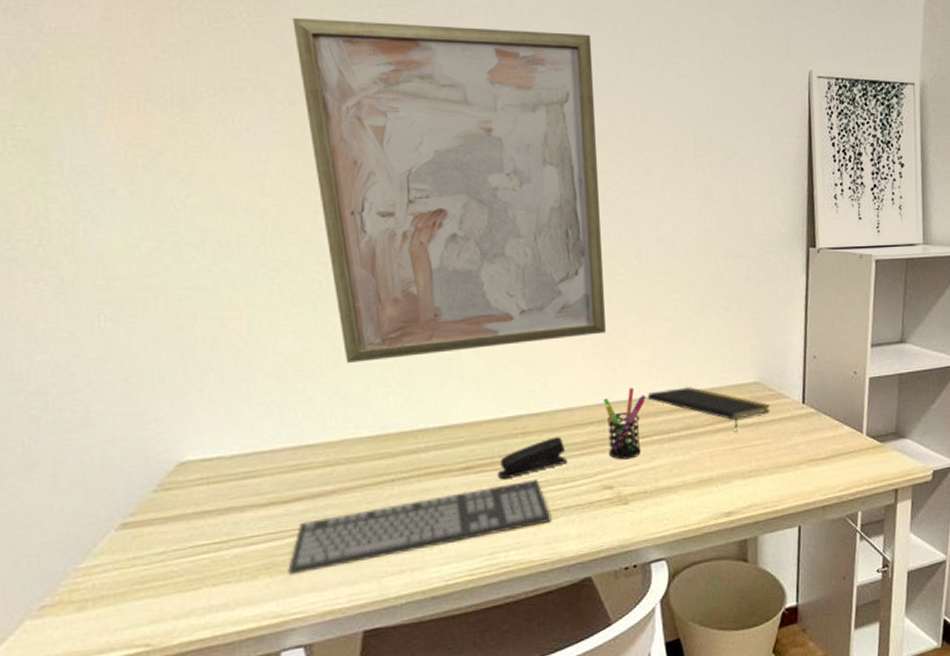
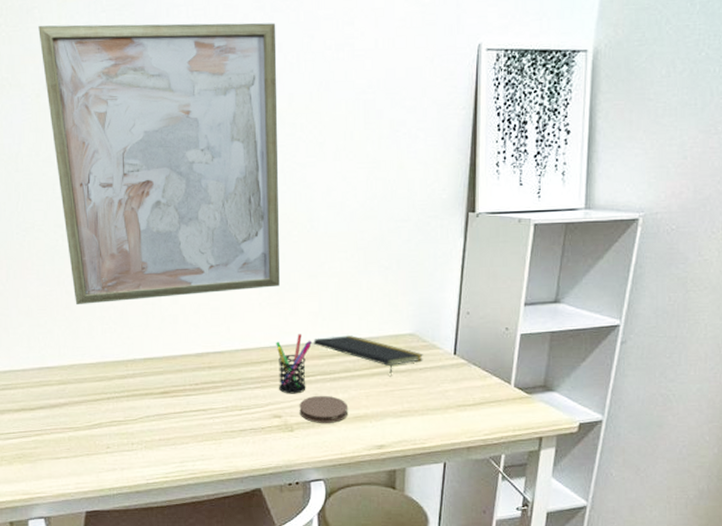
keyboard: present [288,479,552,576] -> none [33,405,230,464]
stapler: present [497,437,567,480] -> none [188,372,244,404]
coaster: none [634,458,691,493] -> present [299,395,349,424]

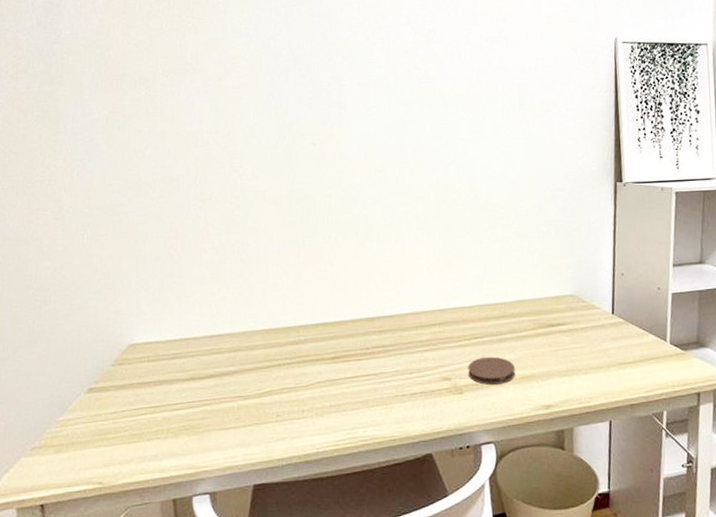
wall art: present [38,23,280,304] -> none [222,18,446,272]
pen holder: present [276,334,312,394] -> none [444,297,478,356]
notepad: present [313,335,423,378] -> none [479,297,584,338]

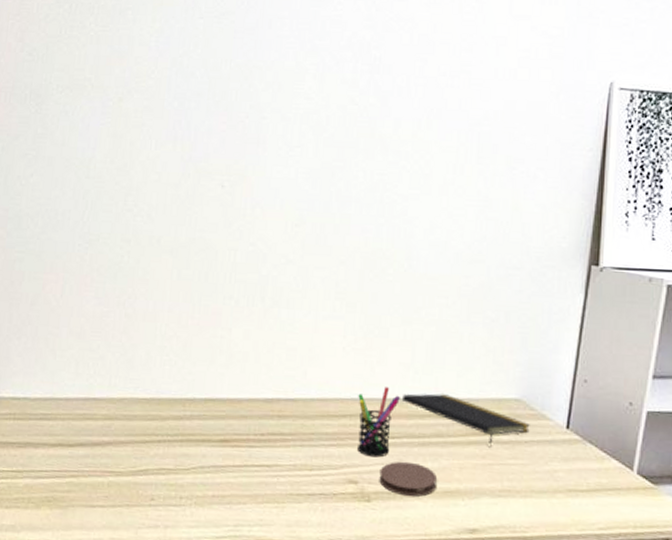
pen holder: none [444,297,478,356] -> present [358,387,400,458]
notepad: none [479,297,584,338] -> present [401,393,530,449]

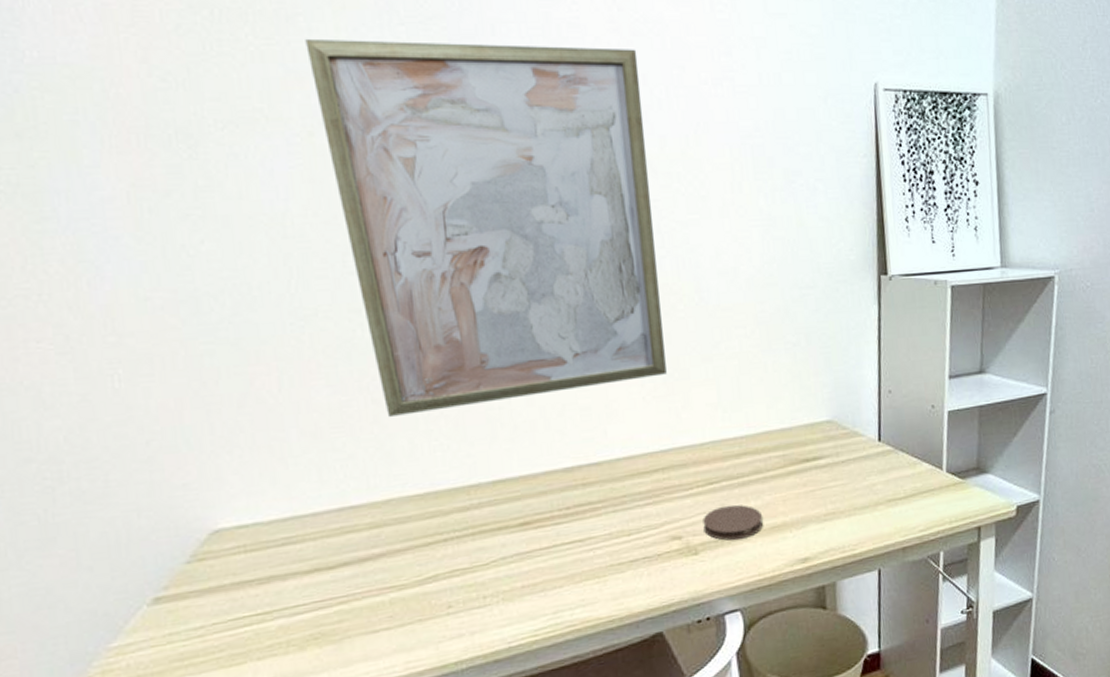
wall art: none [129,27,387,331] -> present [305,38,667,417]
pen holder: present [358,387,400,458] -> none [667,432,712,508]
notepad: present [401,393,530,449] -> none [713,428,845,476]

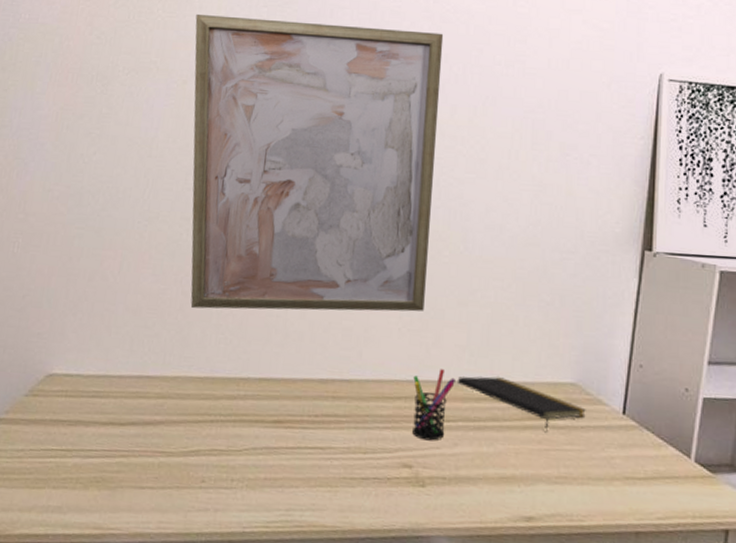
pen holder: none [667,432,712,508] -> present [412,369,455,441]
coaster: present [702,504,763,541] -> none [434,445,494,483]
notepad: none [713,428,845,476] -> present [457,375,586,434]

